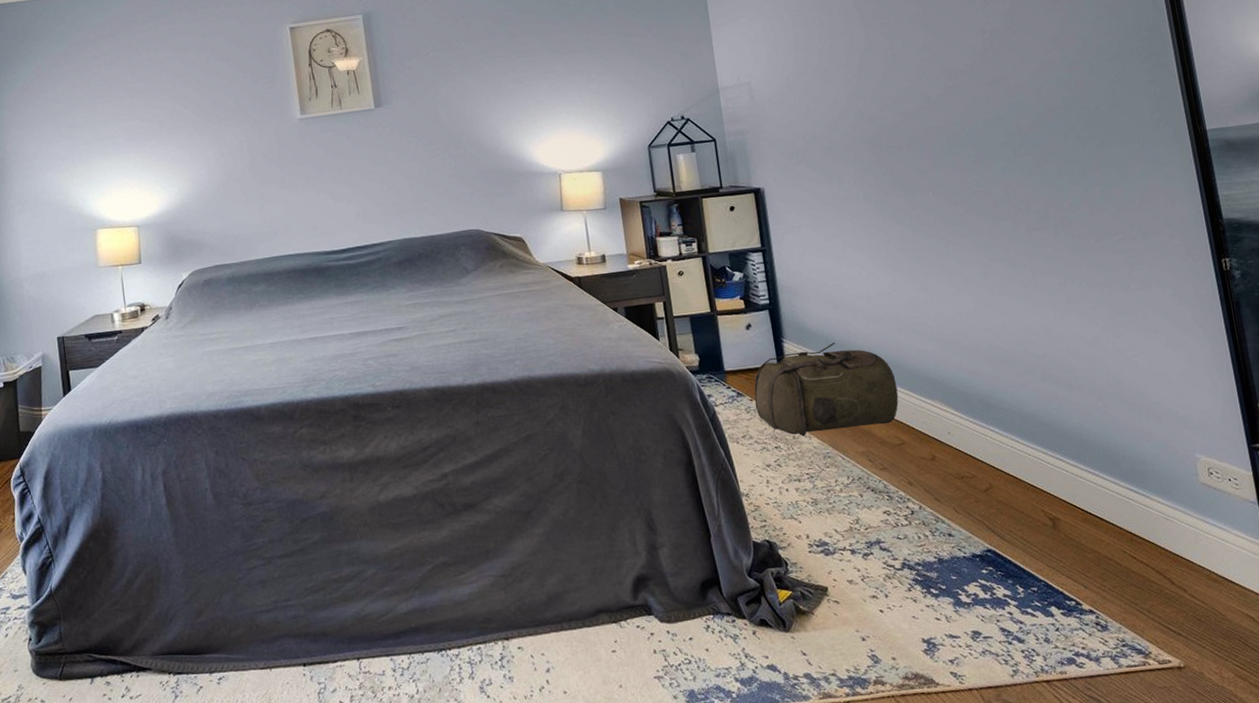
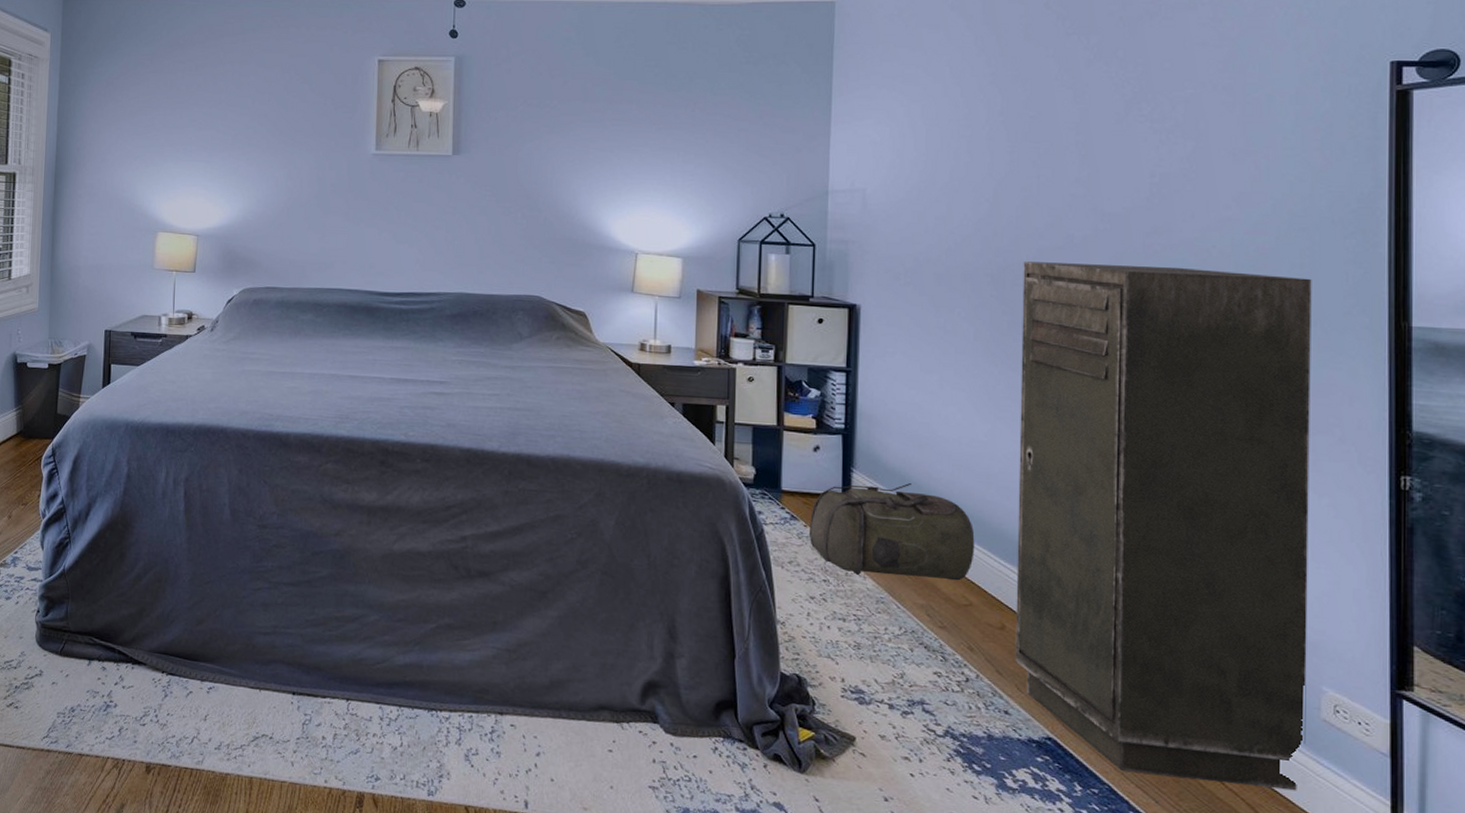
storage cabinet: none [893,101,1193,565] -> present [1015,261,1312,791]

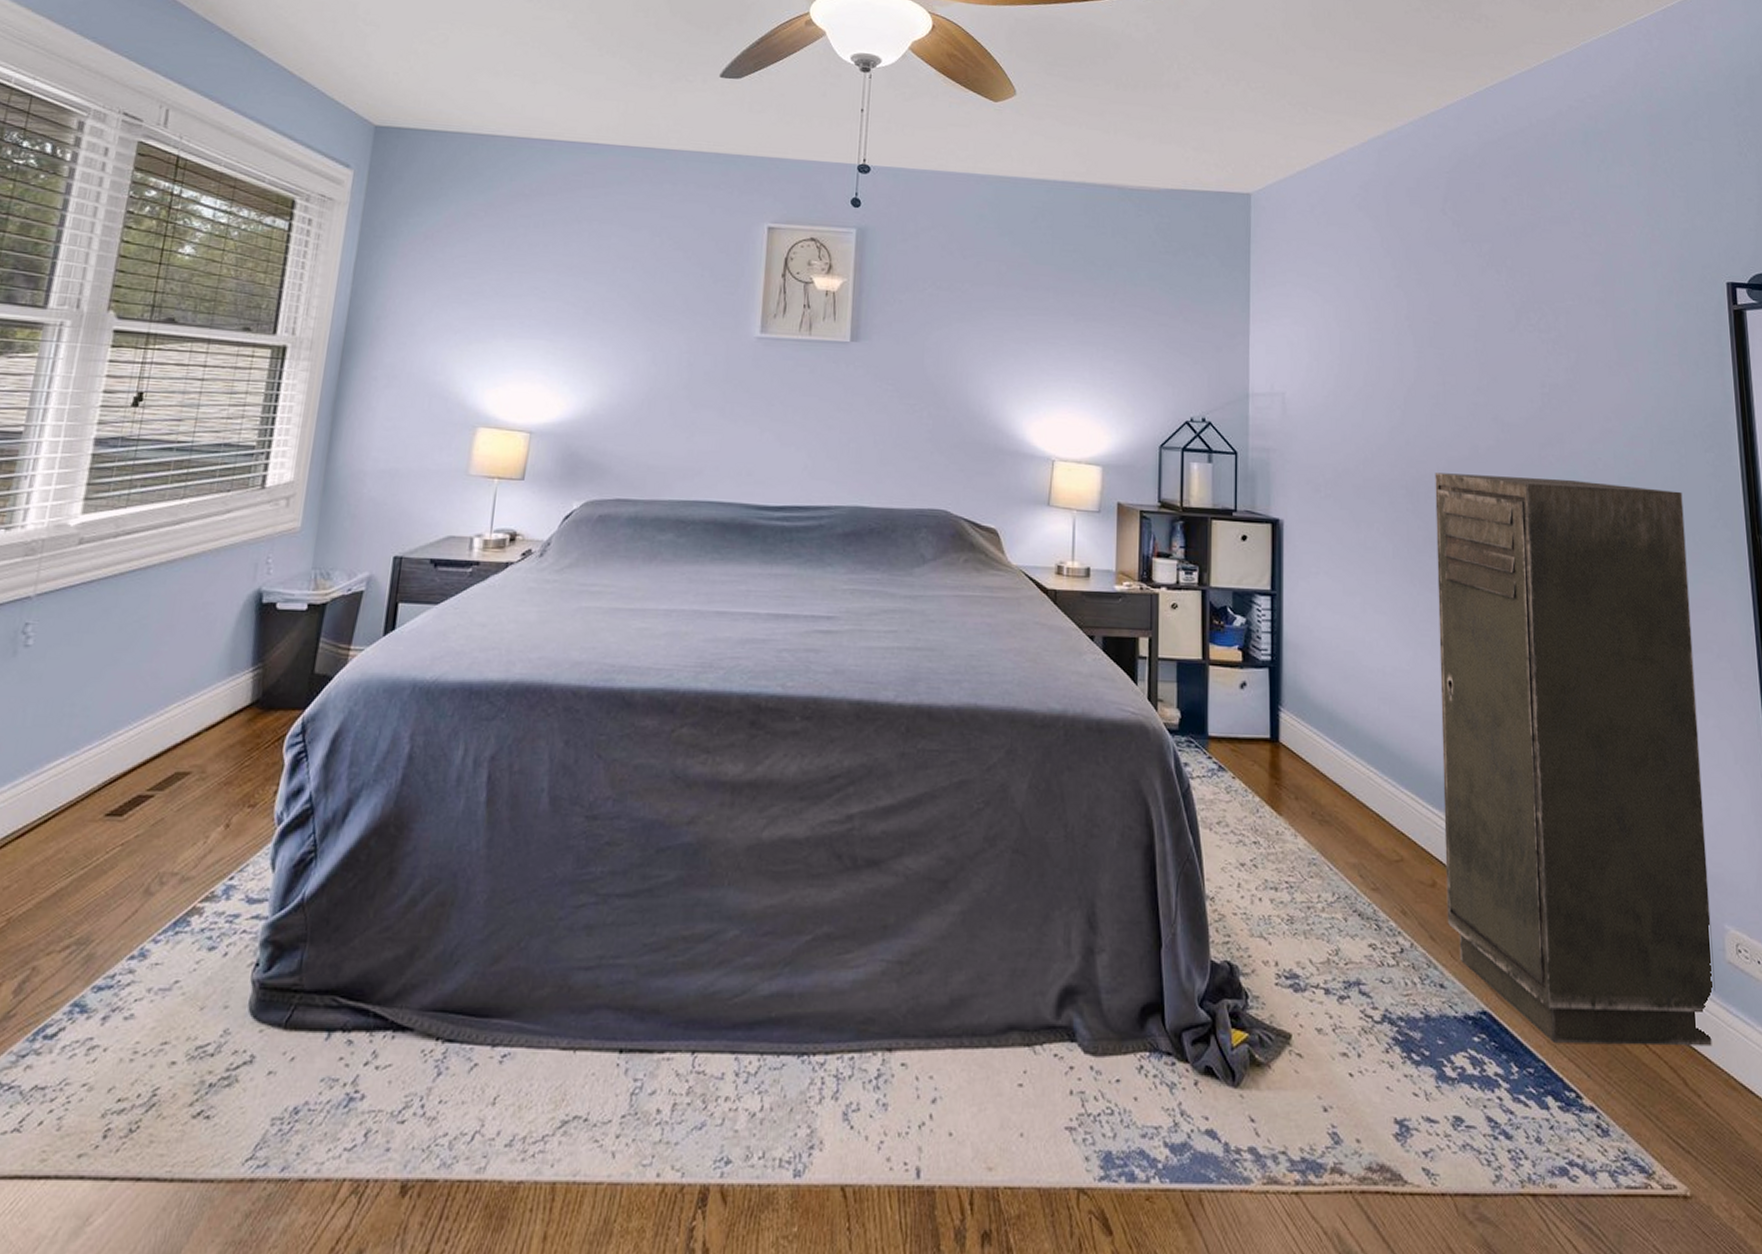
backpack: present [808,483,975,581] -> none [1237,721,1403,833]

